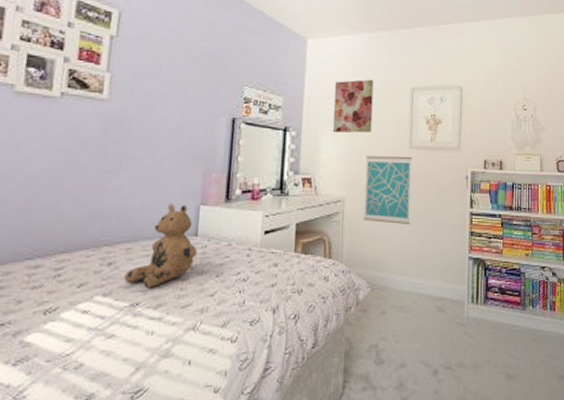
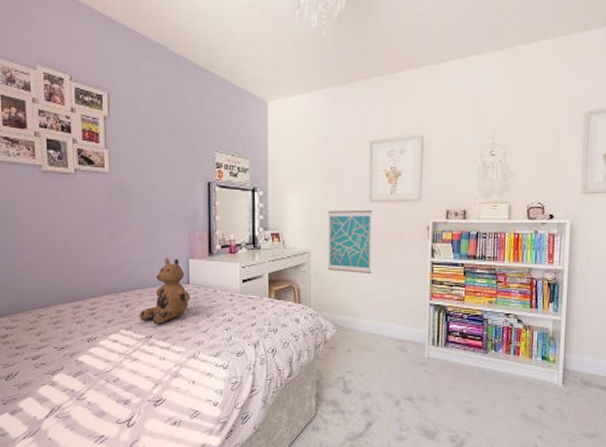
wall art: present [332,79,374,133] -> none [295,136,333,191]

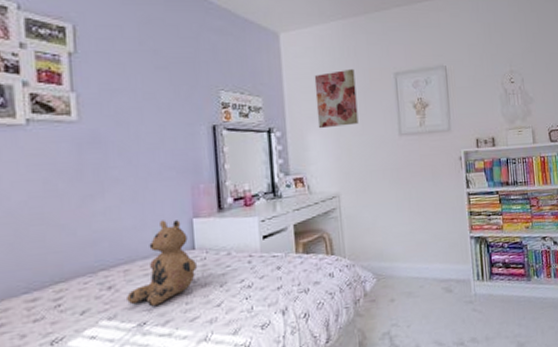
wall art: none [295,136,333,191] -> present [314,68,359,129]
wall art: present [328,211,373,273] -> none [356,145,409,214]

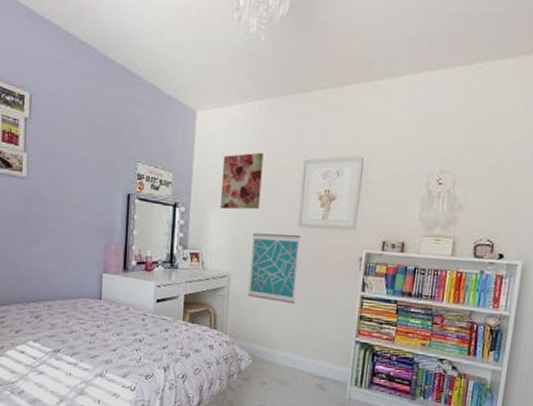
teddy bear: present [127,220,197,307] -> none [48,270,101,340]
wall art: none [356,145,409,214] -> present [248,233,302,303]

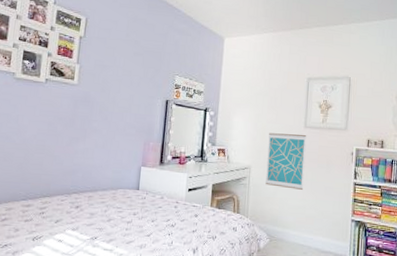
wall art: present [219,152,264,210] -> none [242,70,277,114]

